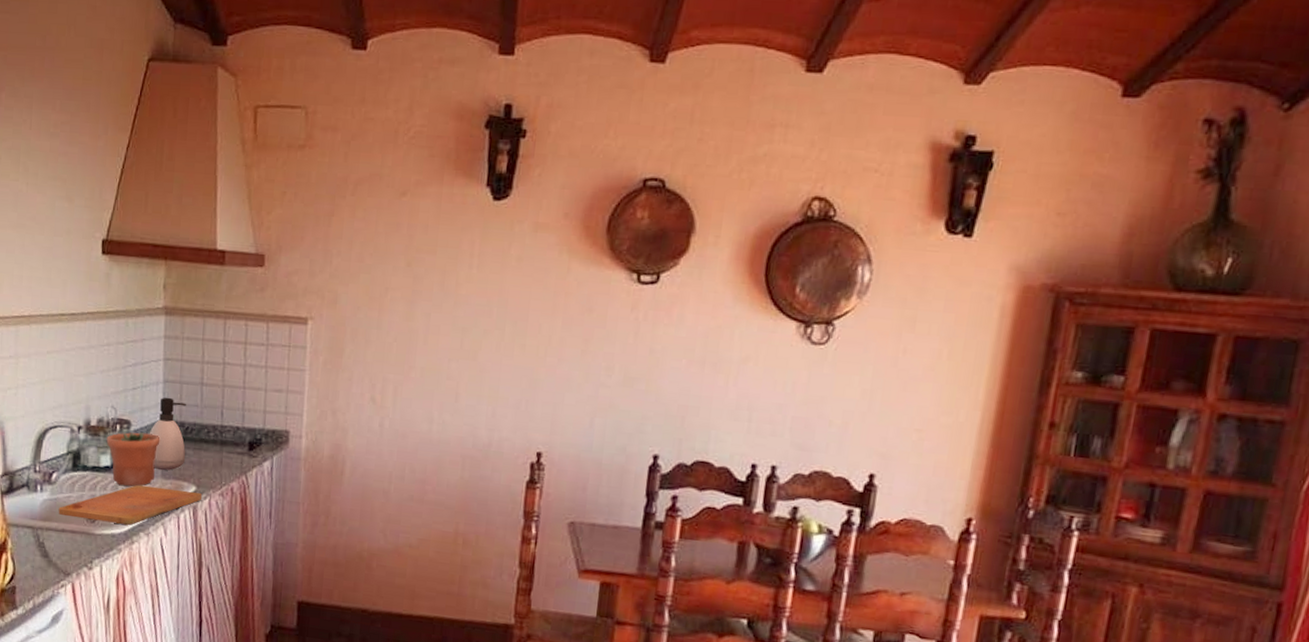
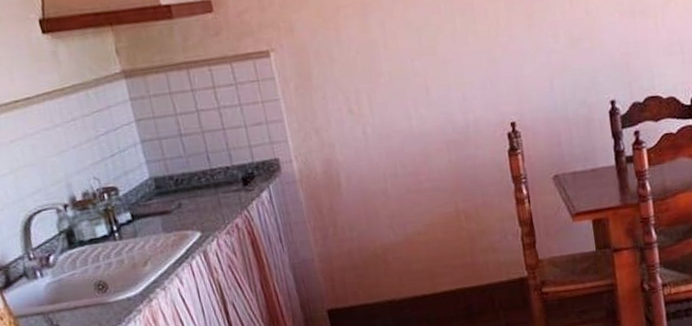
cutting board: present [58,484,203,525] -> none [64,236,210,295]
planter: present [106,432,161,487] -> none [96,193,156,250]
soap dispenser: present [149,397,186,471] -> none [139,155,184,226]

